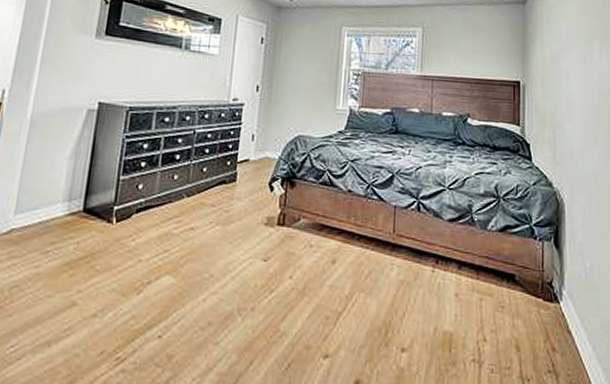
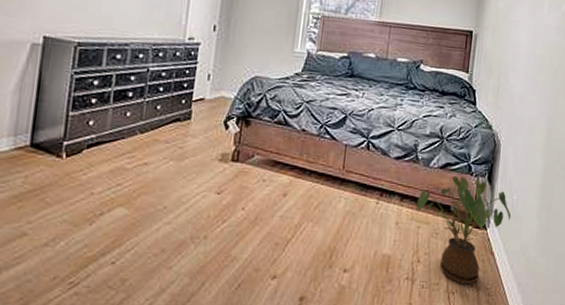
house plant: none [477,239,586,370] -> present [417,175,512,284]

